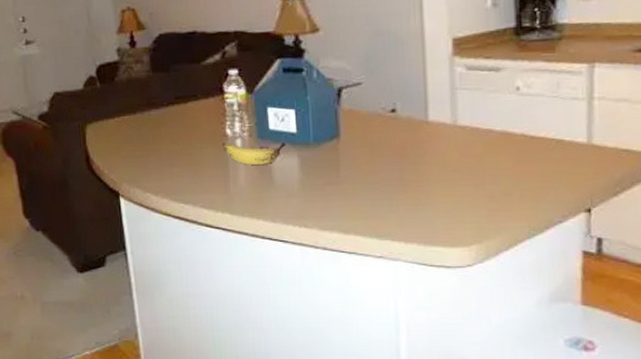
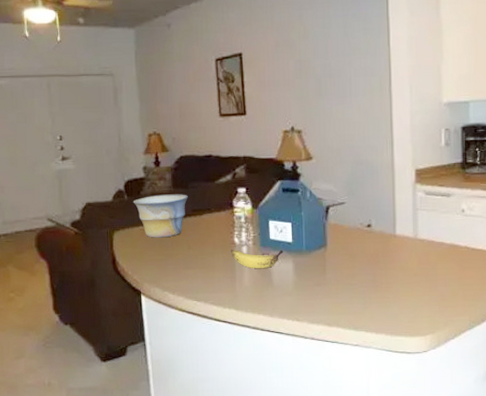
bowl: none [106,78,170,131] -> present [133,194,188,238]

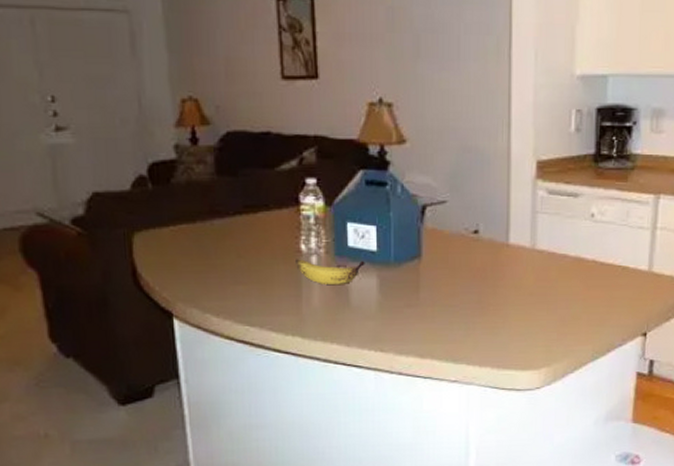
bowl: present [133,194,188,238] -> none [160,183,238,243]

